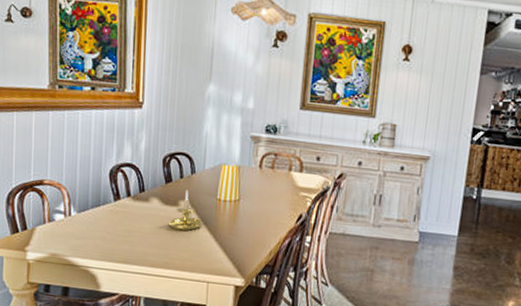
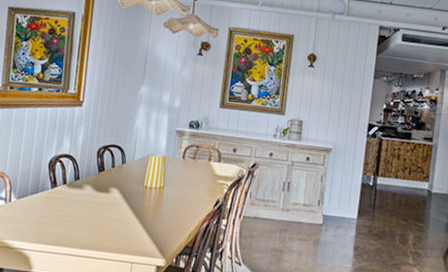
candle holder: present [168,189,203,231] -> none [98,177,130,216]

